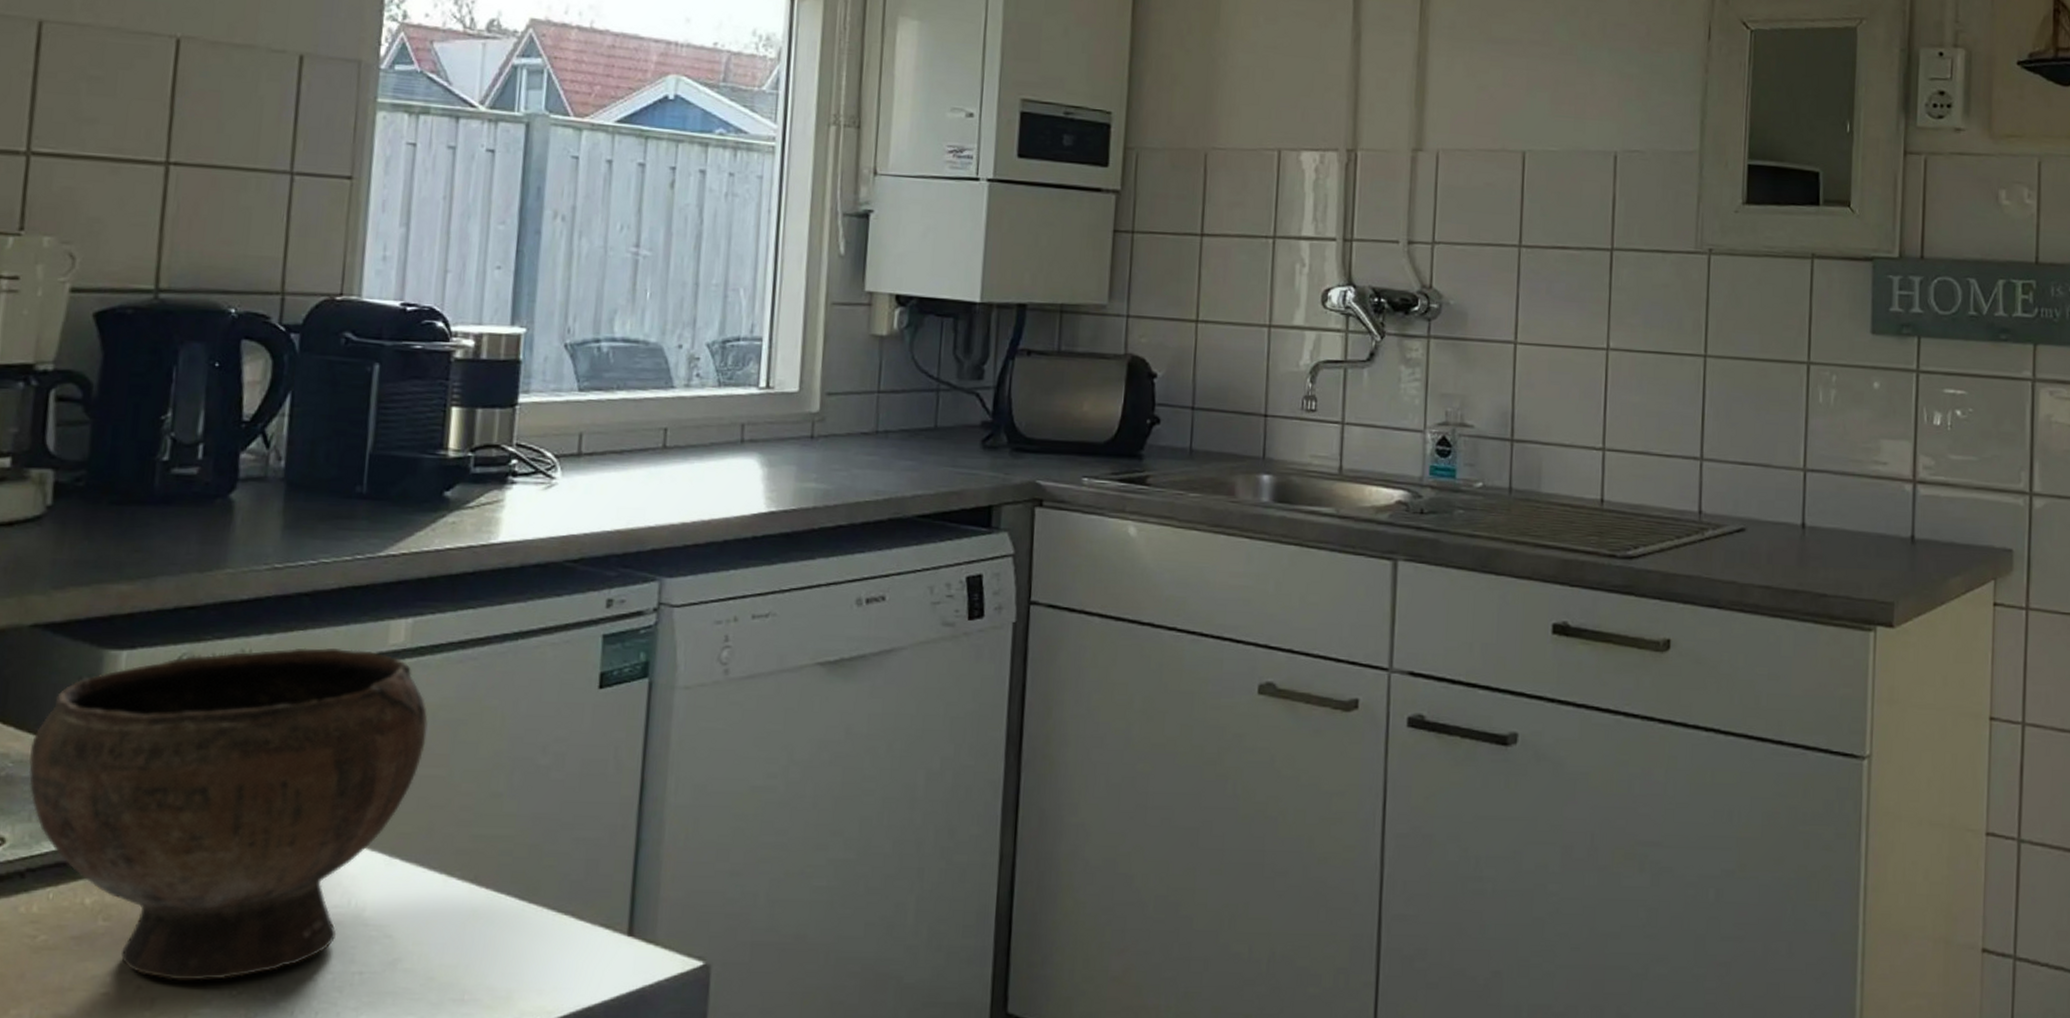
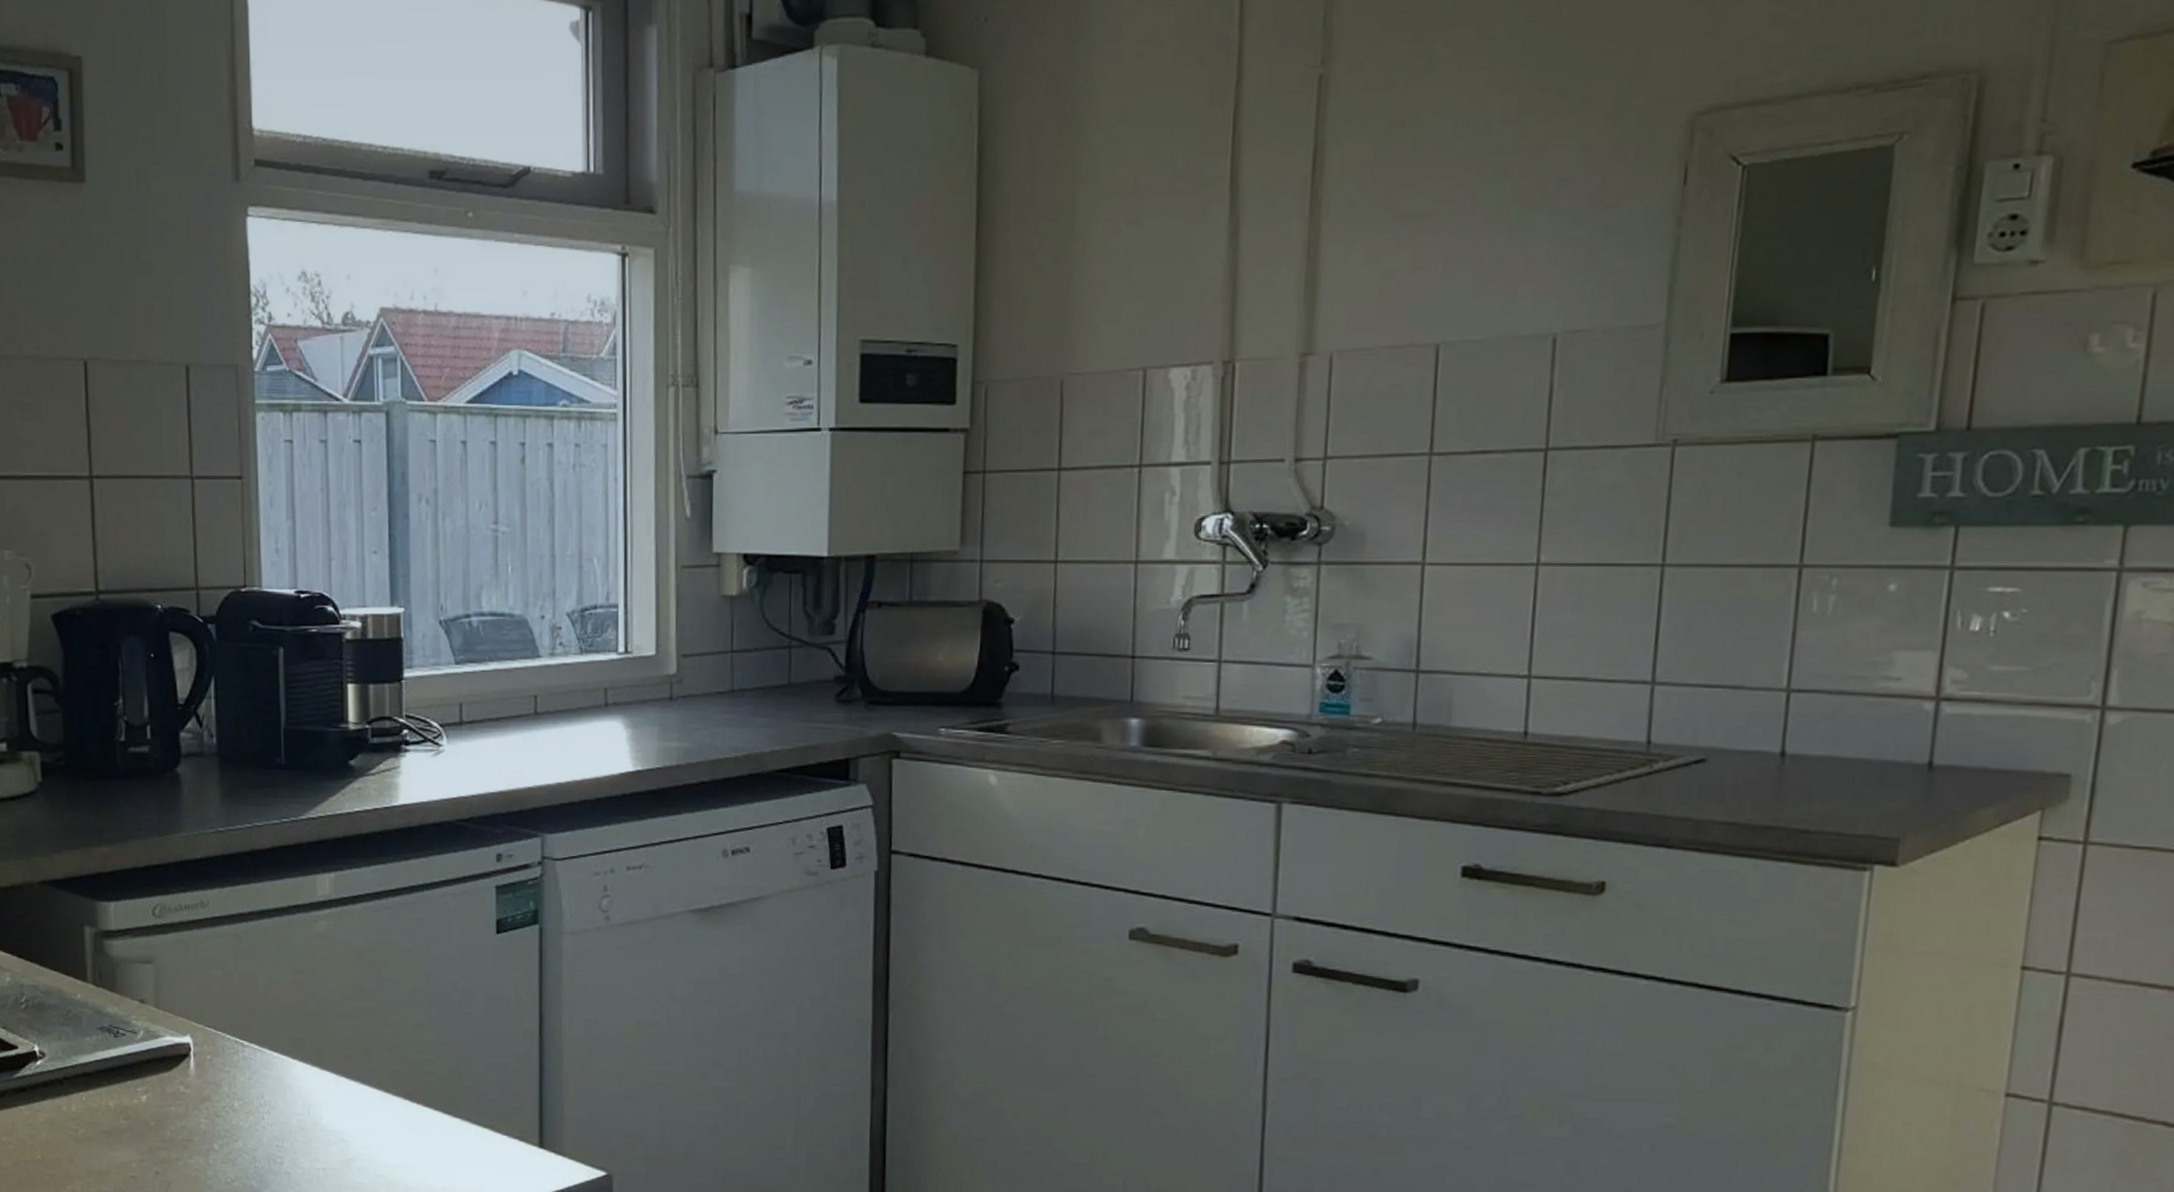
bowl: present [28,647,428,981] -> none [52,898,356,1170]

